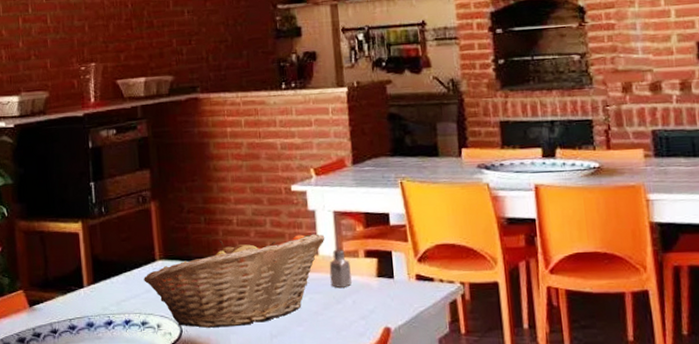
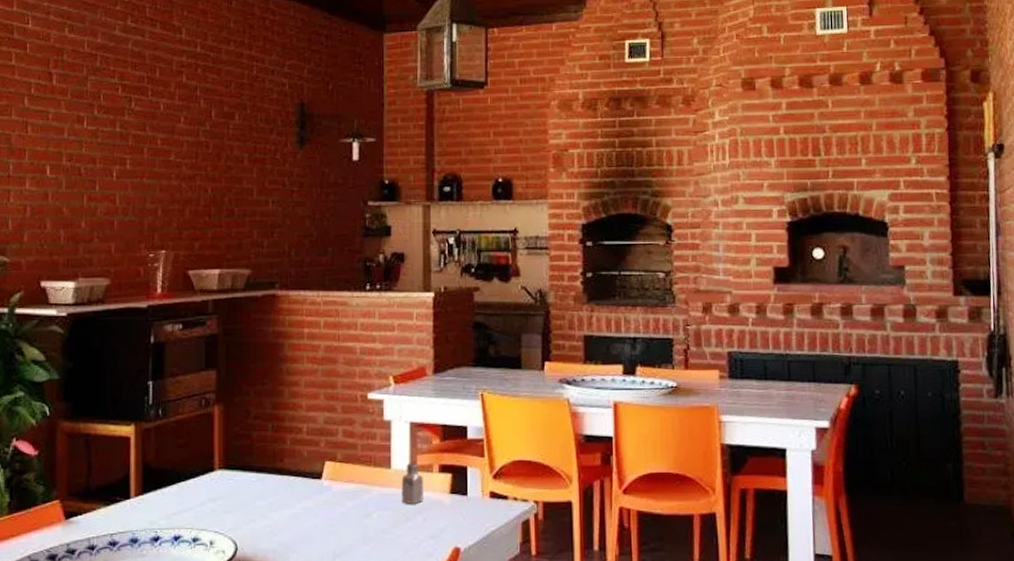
fruit basket: present [144,234,325,328] -> none [199,446,399,546]

